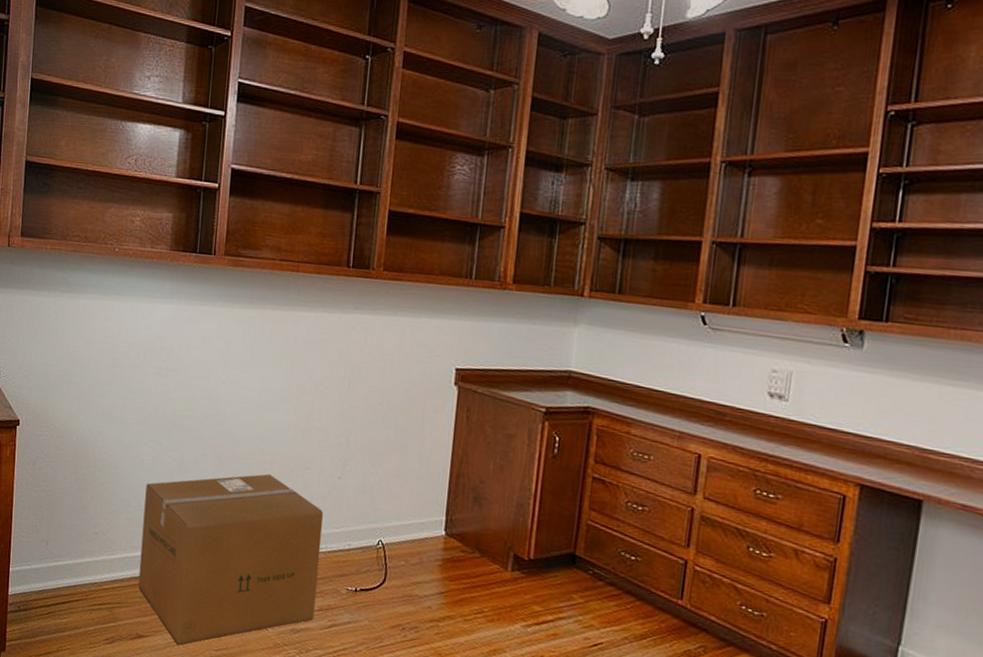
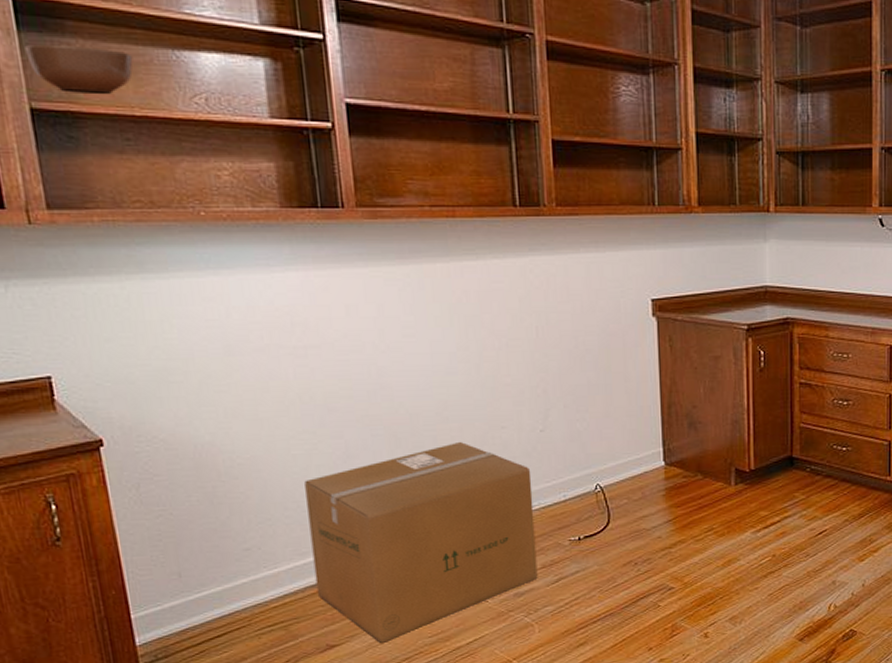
bowl: none [31,114,95,154] -> present [25,44,133,95]

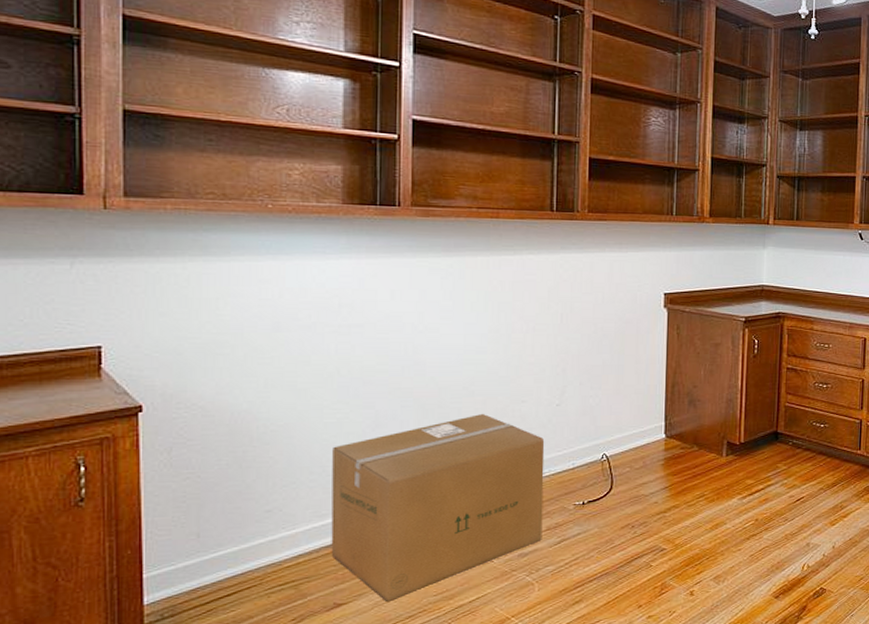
bowl: present [25,44,133,95] -> none [127,56,226,102]

